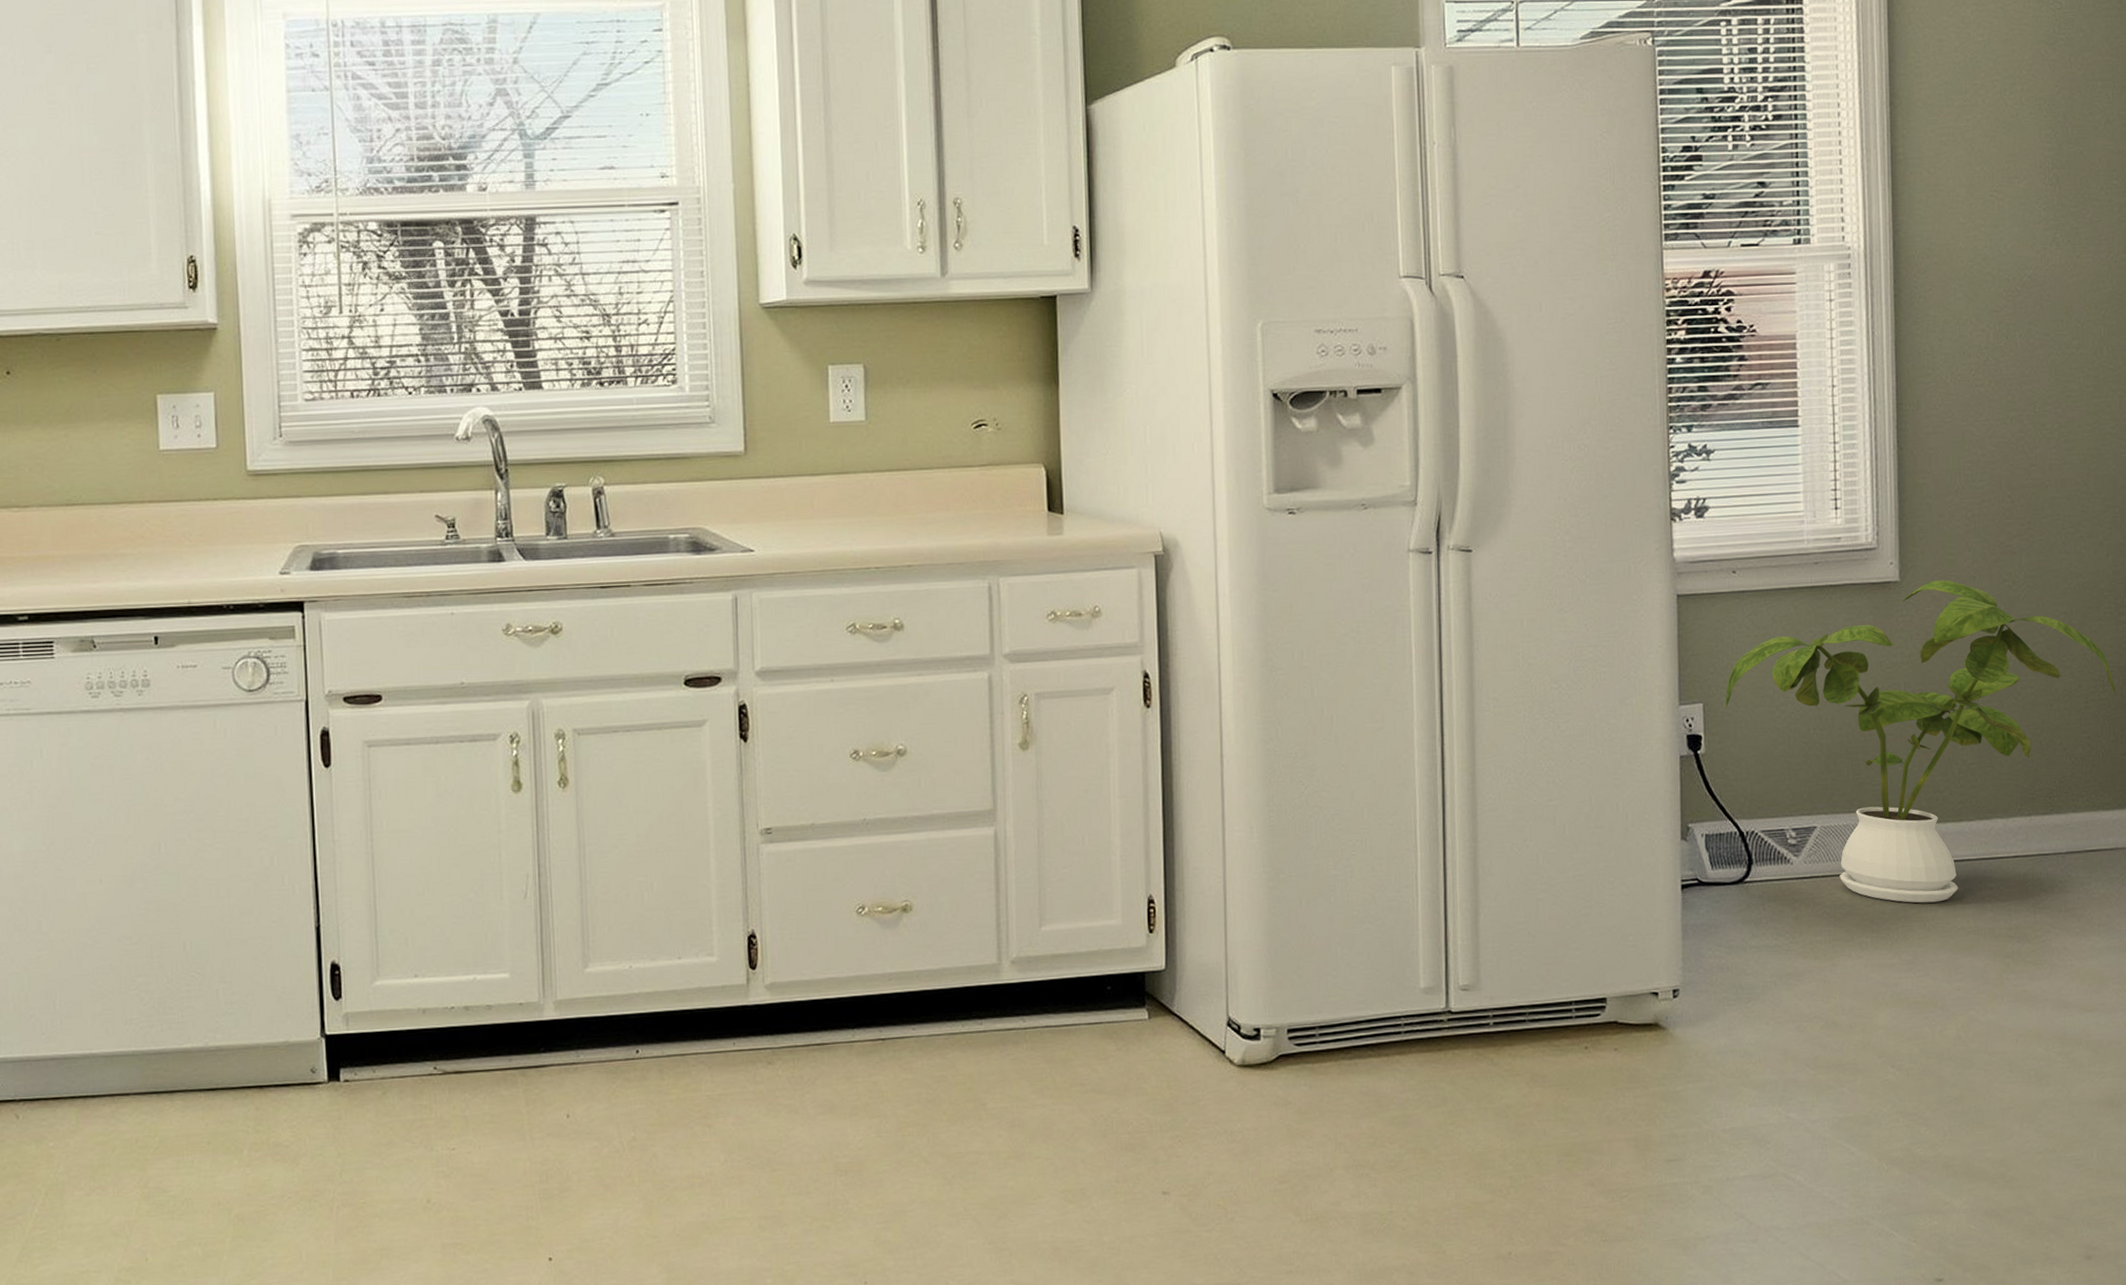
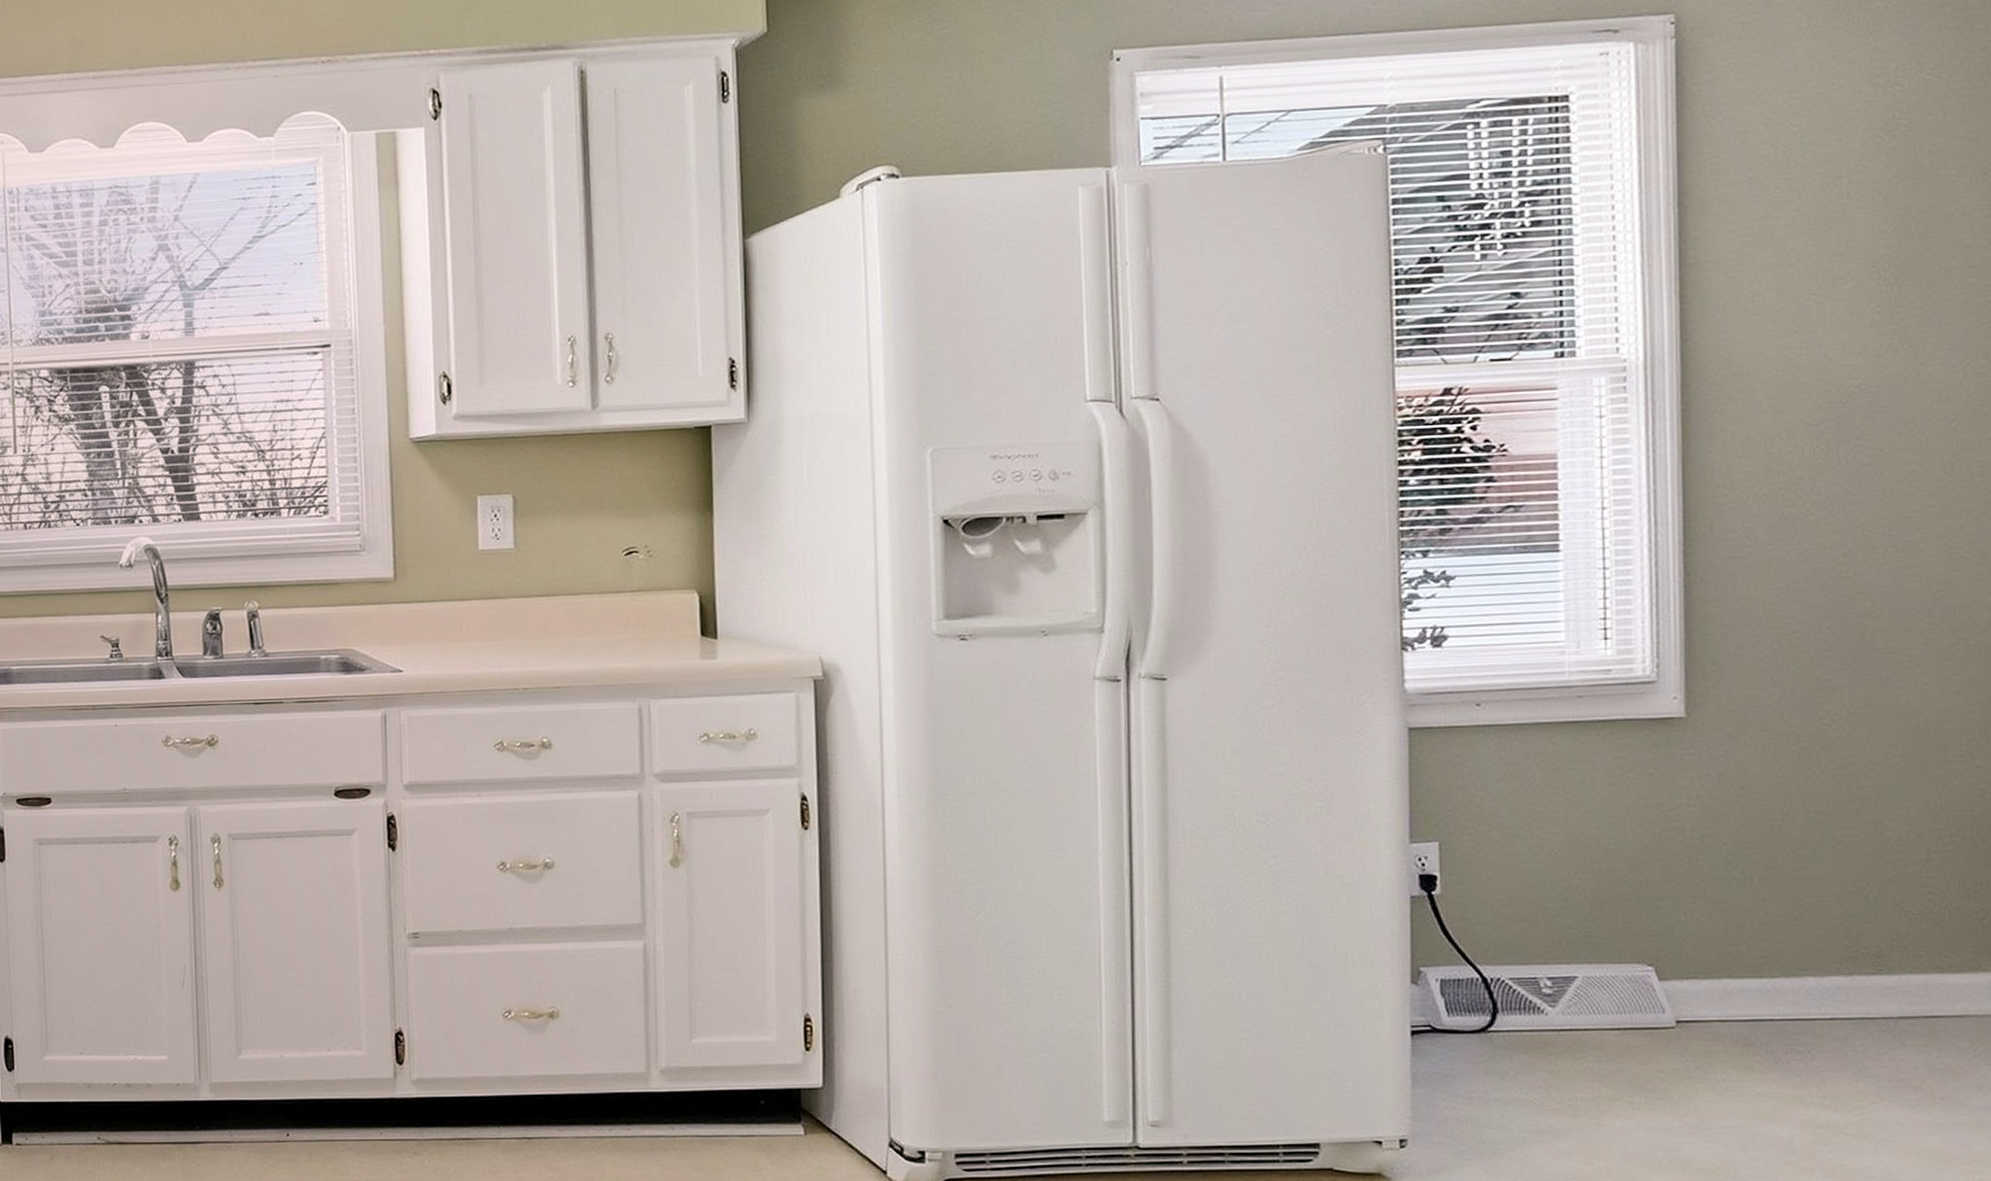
house plant: present [1725,580,2117,903] -> none [1466,717,1969,1064]

